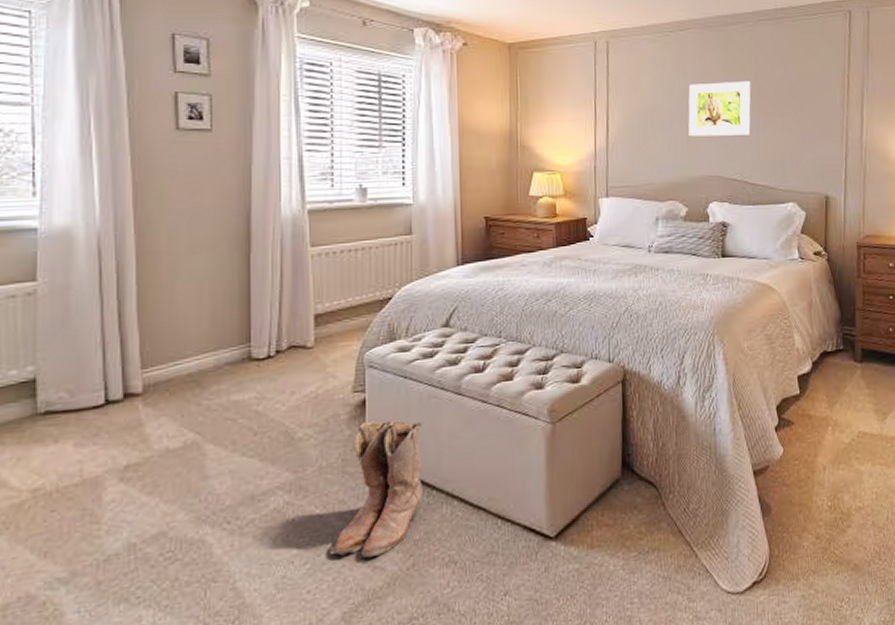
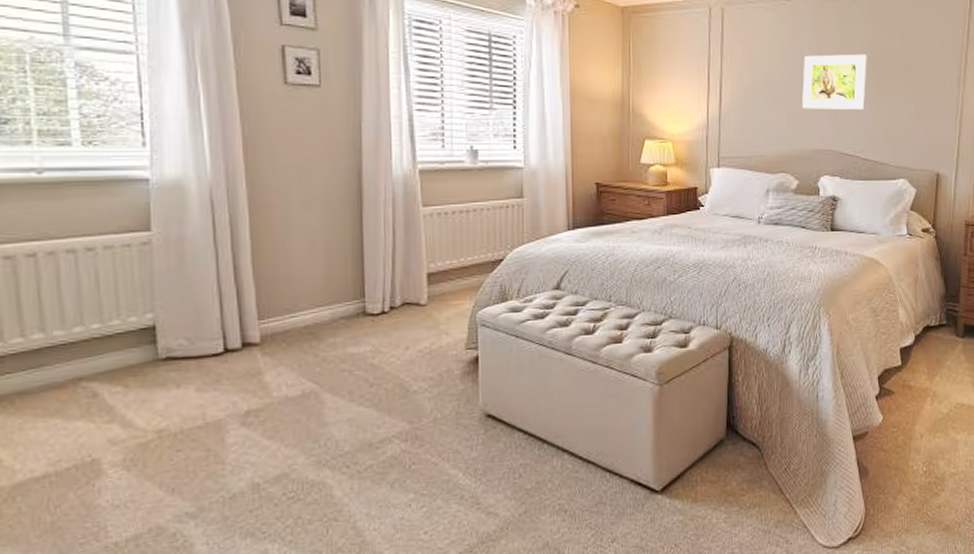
boots: present [329,420,424,559] -> none [444,377,536,505]

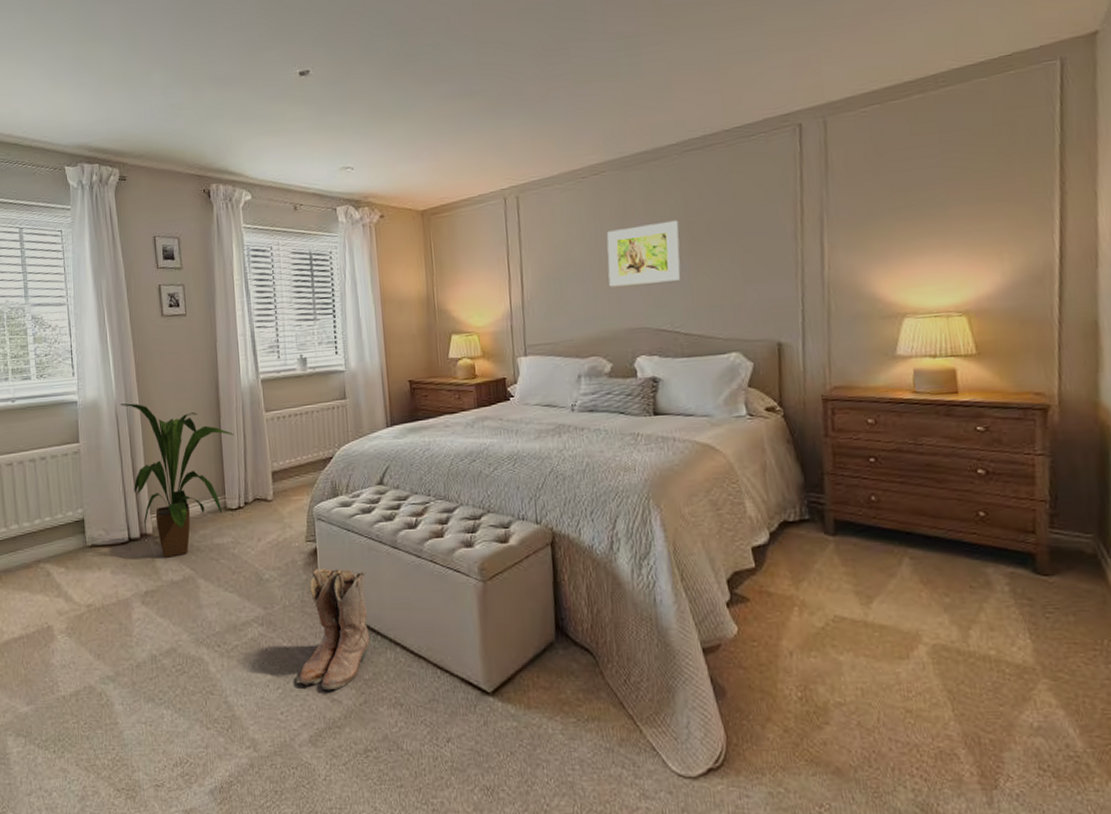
house plant: none [217,186,380,371] -> present [120,403,234,558]
boots: none [444,377,536,505] -> present [295,568,370,691]

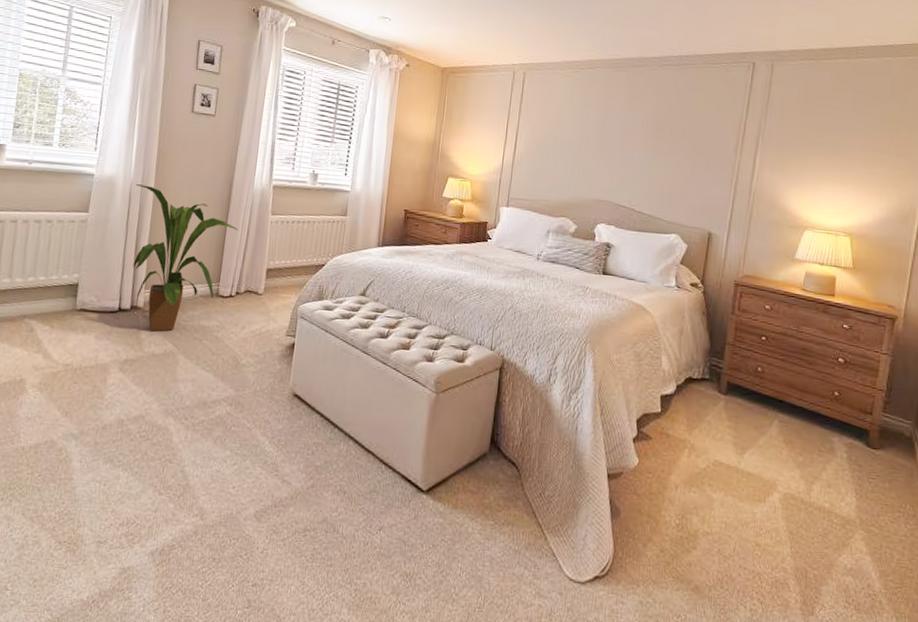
boots: present [295,568,370,691] -> none [252,361,336,473]
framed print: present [606,220,681,287] -> none [586,116,649,168]

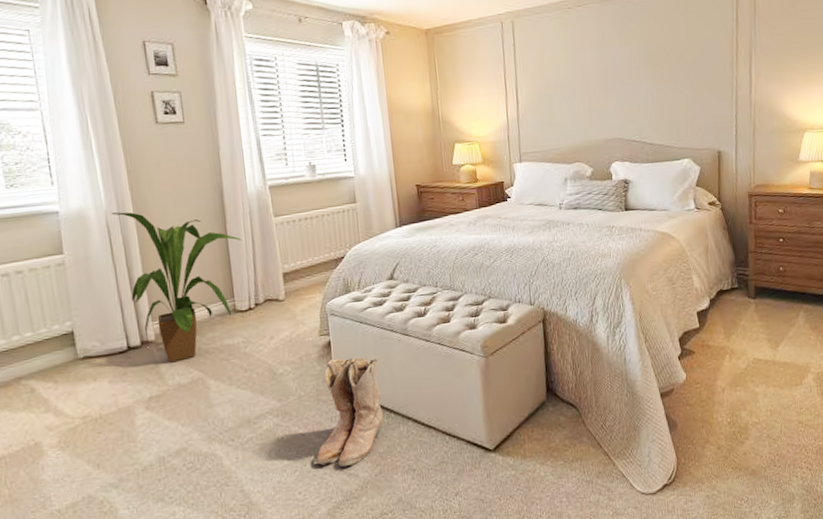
boots: none [252,361,336,473] -> present [312,357,384,468]

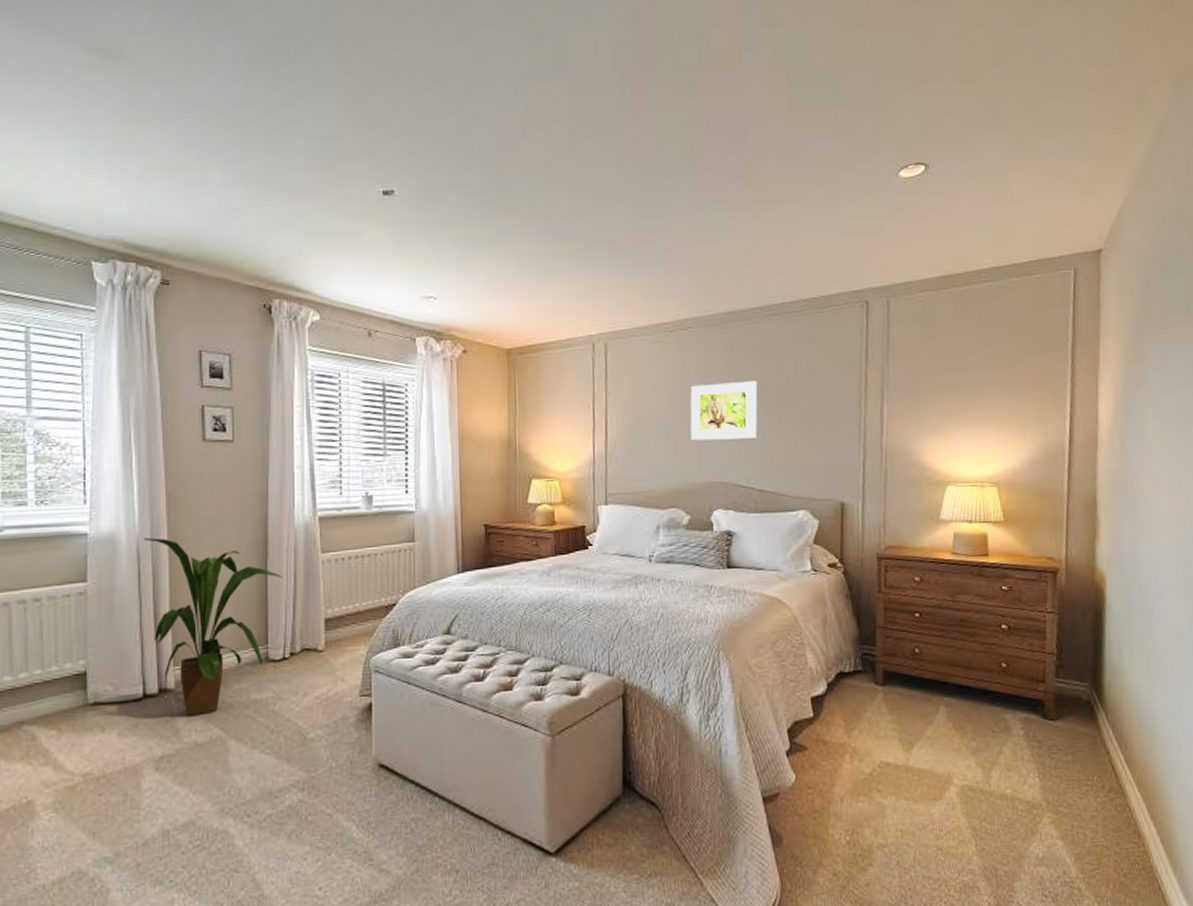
boots: present [312,357,384,468] -> none [338,725,427,861]
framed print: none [588,49,647,104] -> present [690,380,758,441]

